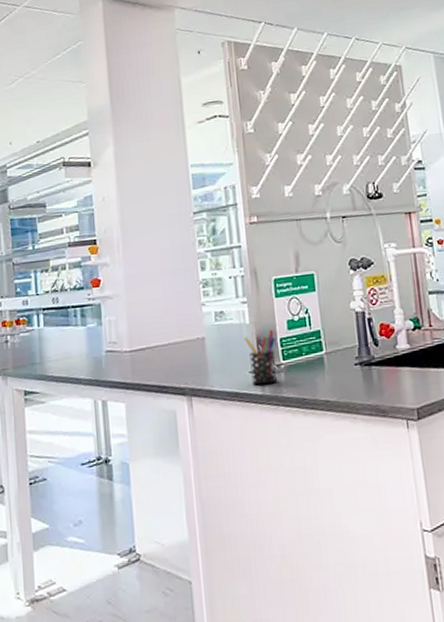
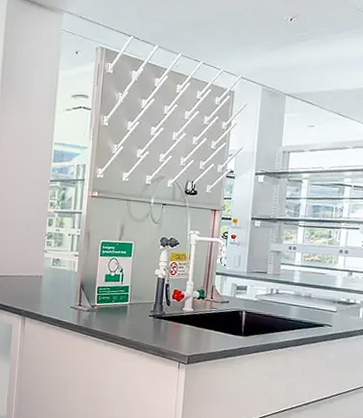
pen holder: present [243,329,278,386] -> none [71,278,95,319]

